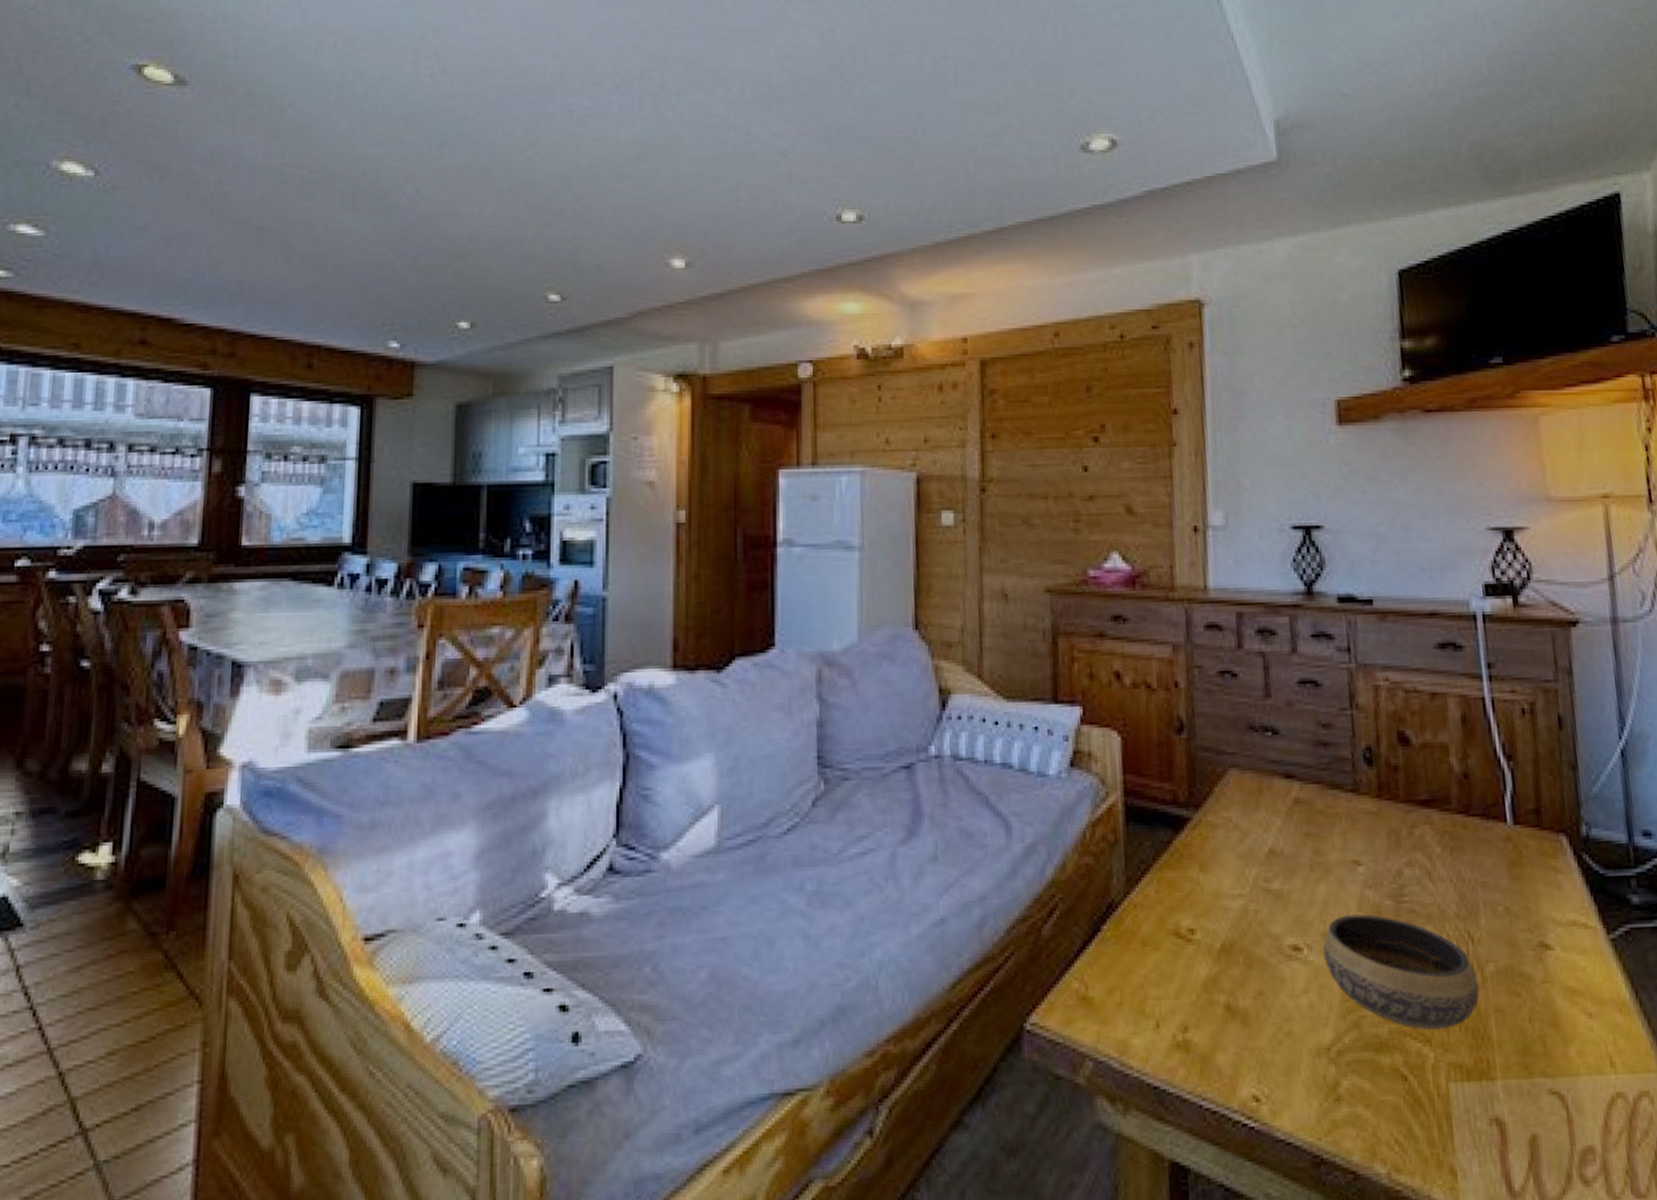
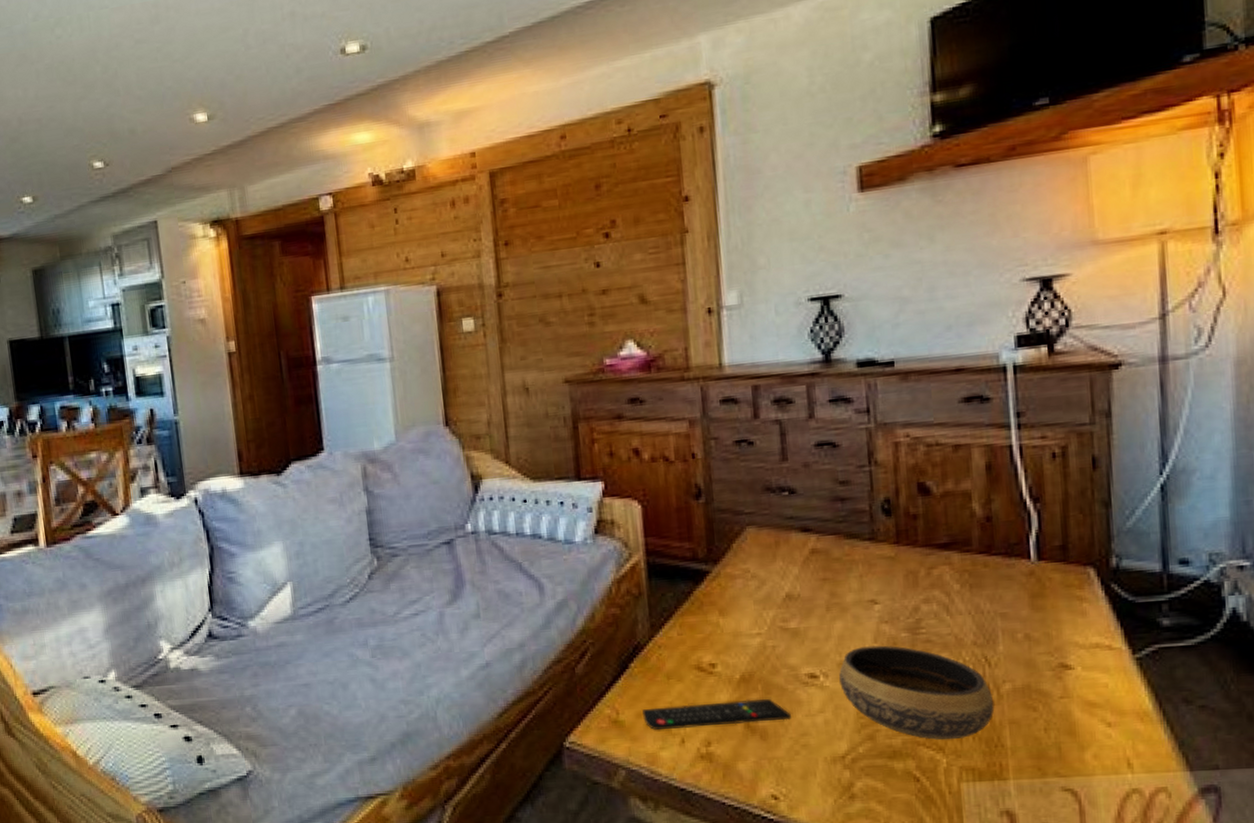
remote control: none [1114,974,1274,1011] -> present [642,699,791,731]

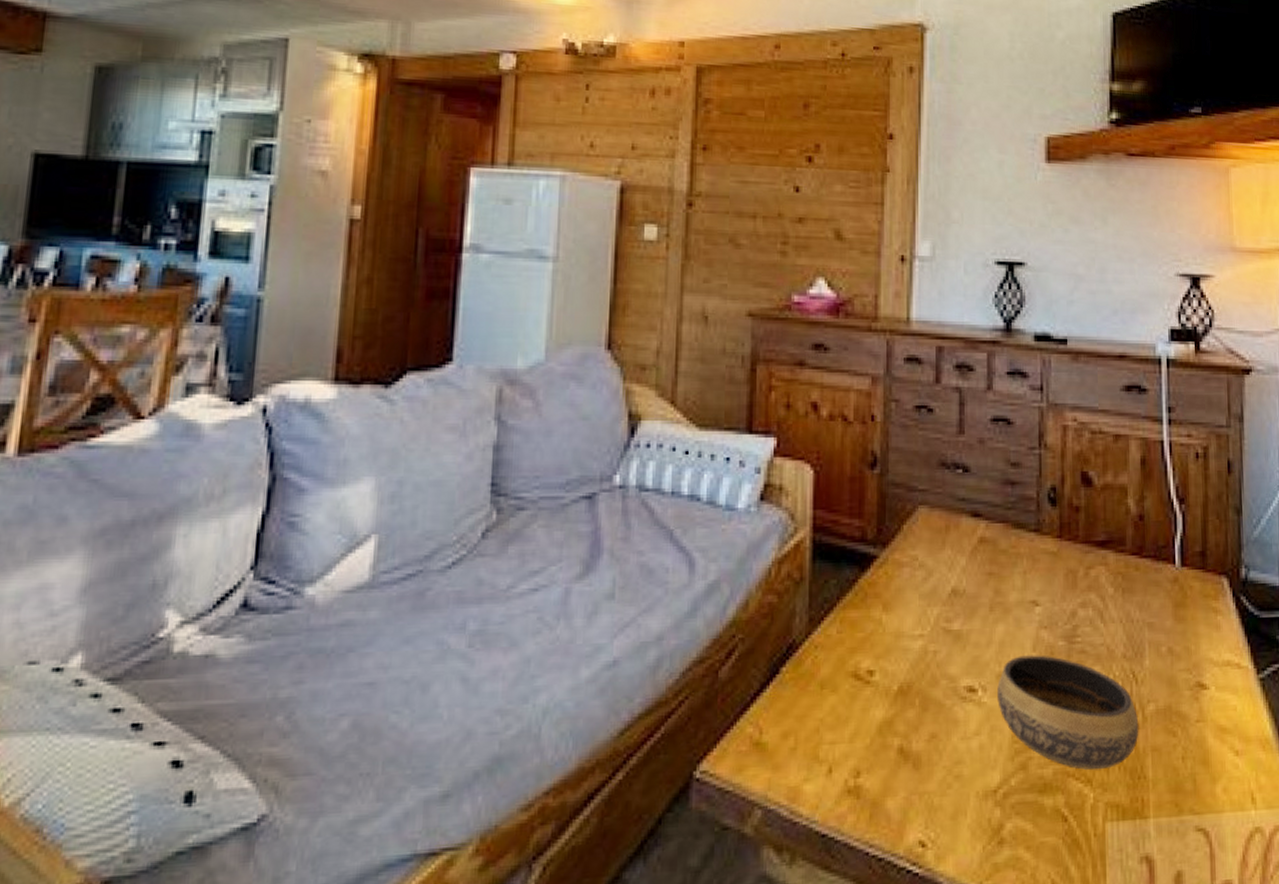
remote control: present [642,699,791,731] -> none [789,717,946,756]

